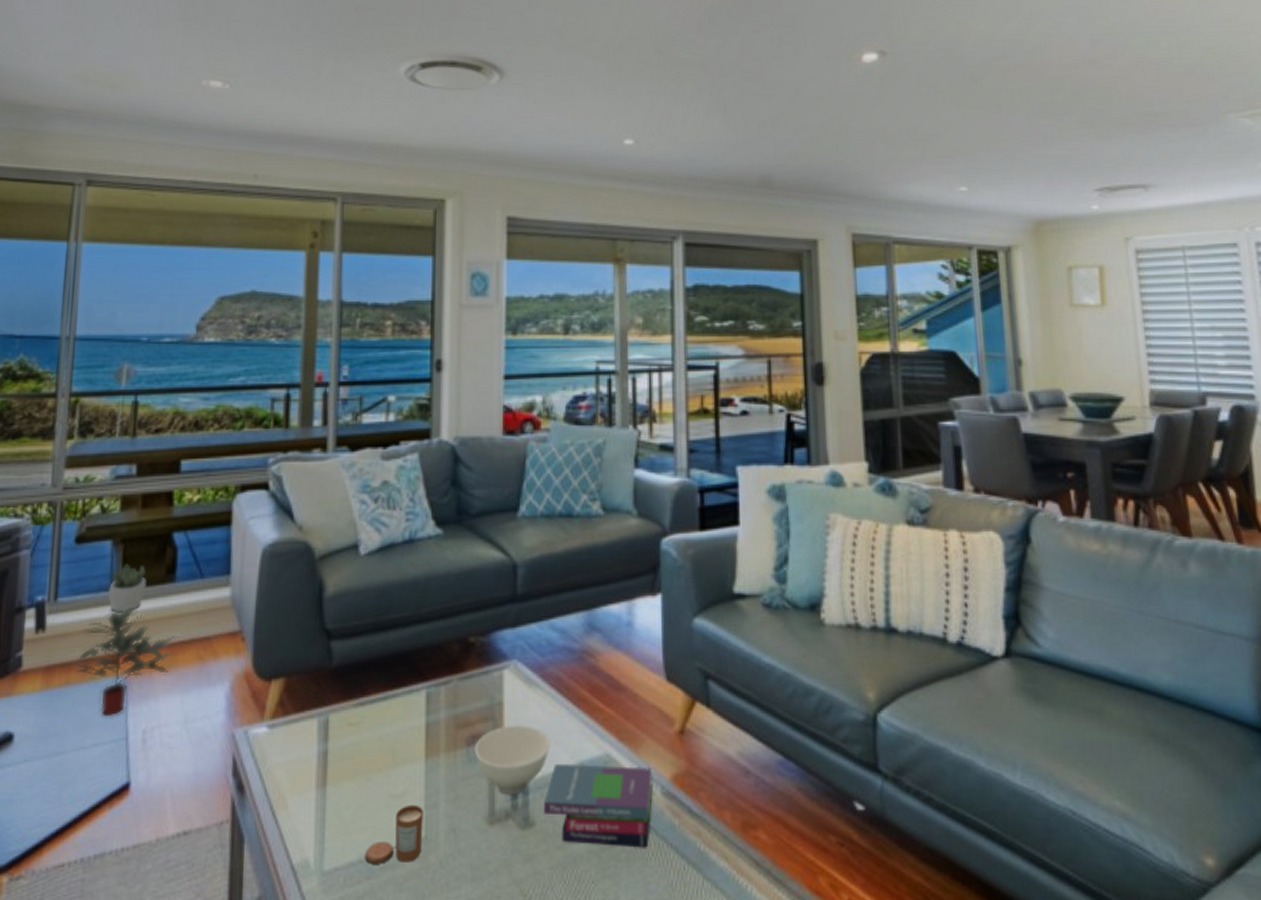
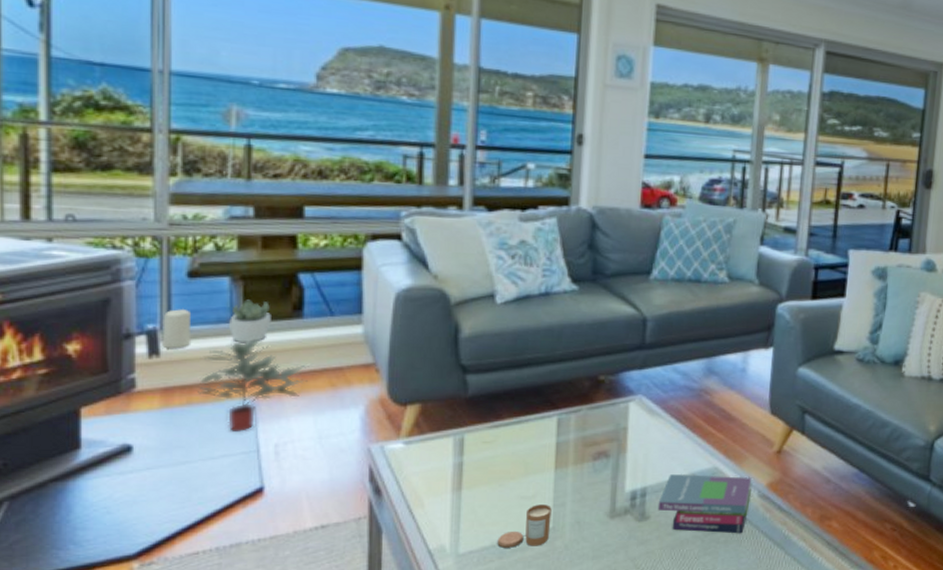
candle: none [48,578,76,621] -> present [162,309,192,348]
bowl: present [474,723,551,796] -> none [599,444,668,497]

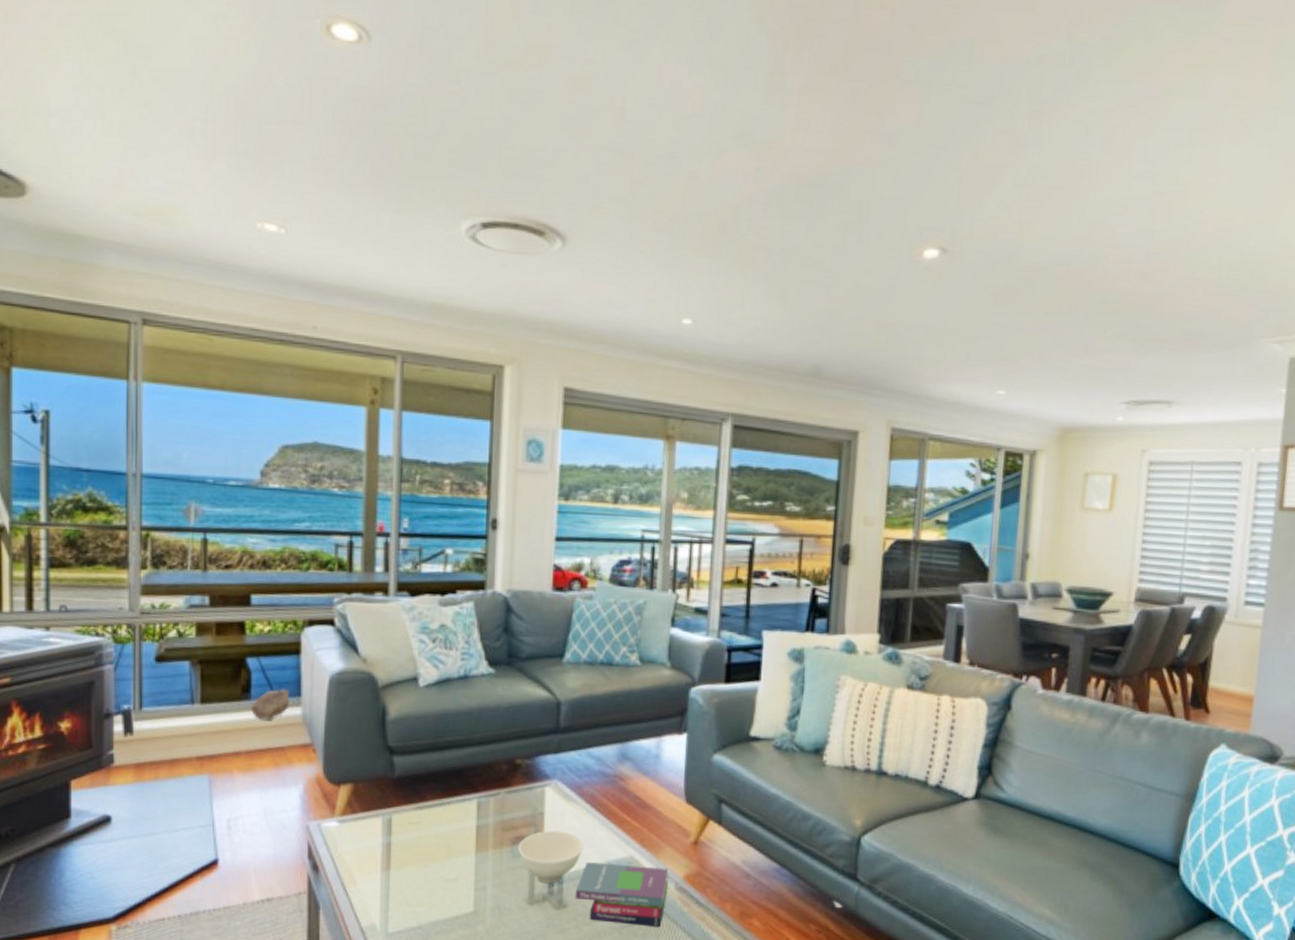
candle: present [162,309,192,348] -> none [135,691,159,727]
potted plant: present [198,338,307,433] -> none [163,719,254,807]
succulent plant: present [229,299,271,343] -> none [189,682,224,723]
seashell: none [302,306,350,339] -> present [250,689,290,720]
candle: present [497,505,552,548] -> none [423,887,473,930]
bowl: none [599,444,668,497] -> present [518,829,584,884]

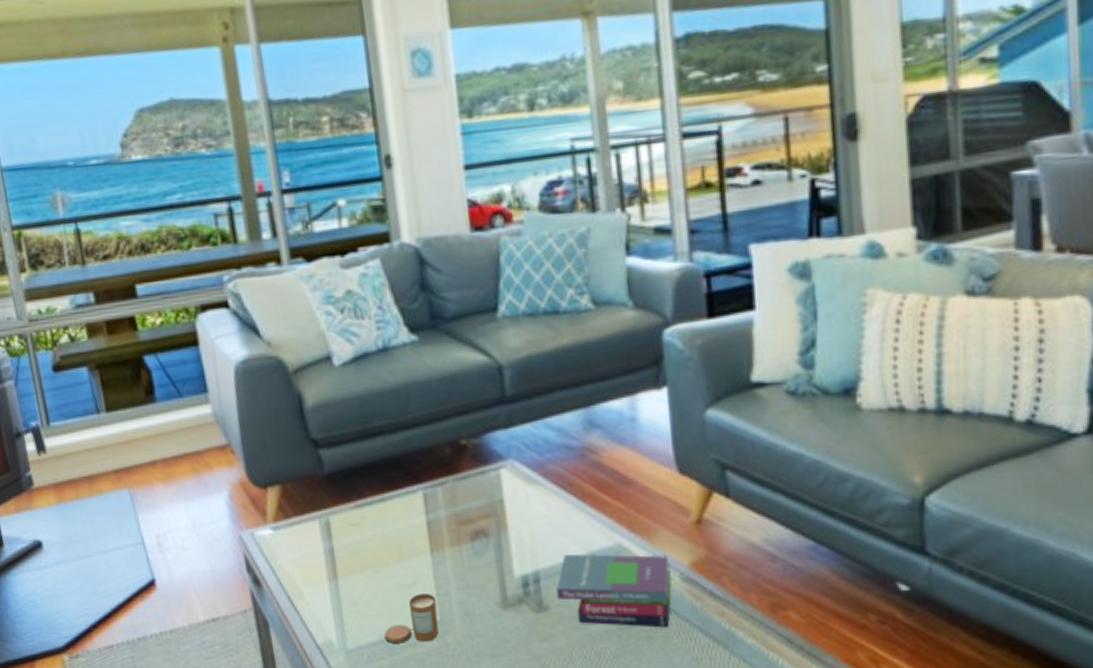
seashell: present [250,689,290,720] -> none [157,386,198,423]
candle: none [423,887,473,930] -> present [384,594,439,643]
bowl: present [518,829,584,884] -> none [478,519,558,584]

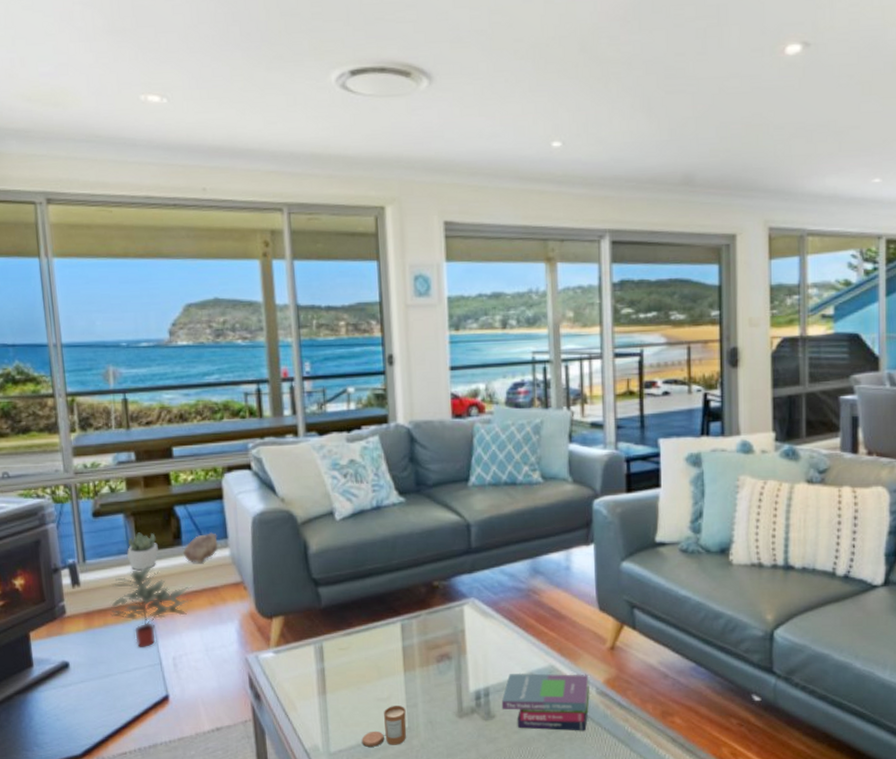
potted plant: none [82,427,172,525] -> present [111,566,192,648]
succulent plant: none [94,388,130,434] -> present [127,532,158,571]
seashell: none [157,386,198,423] -> present [182,533,218,563]

